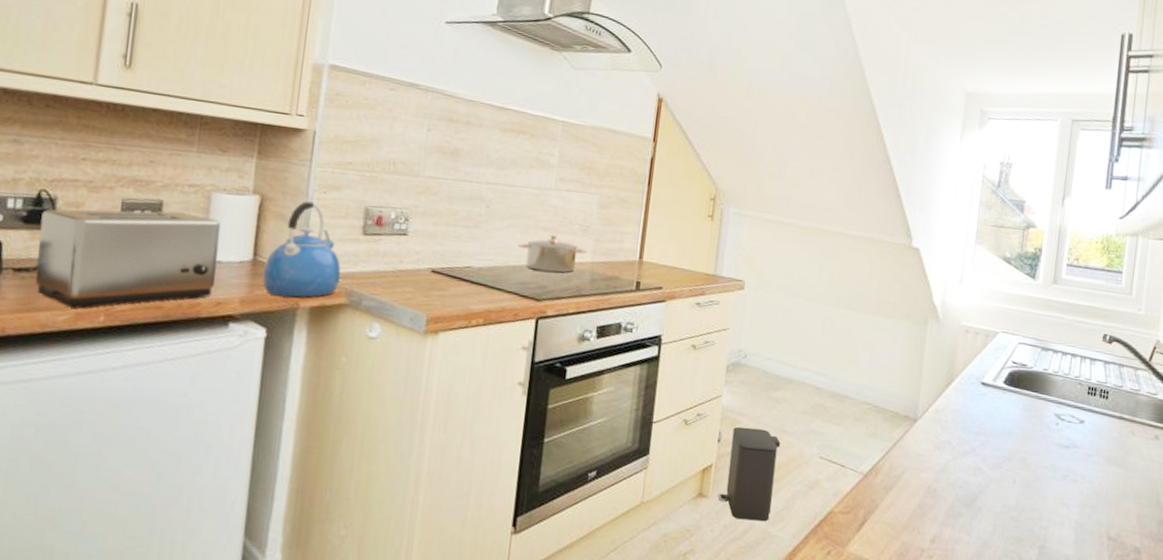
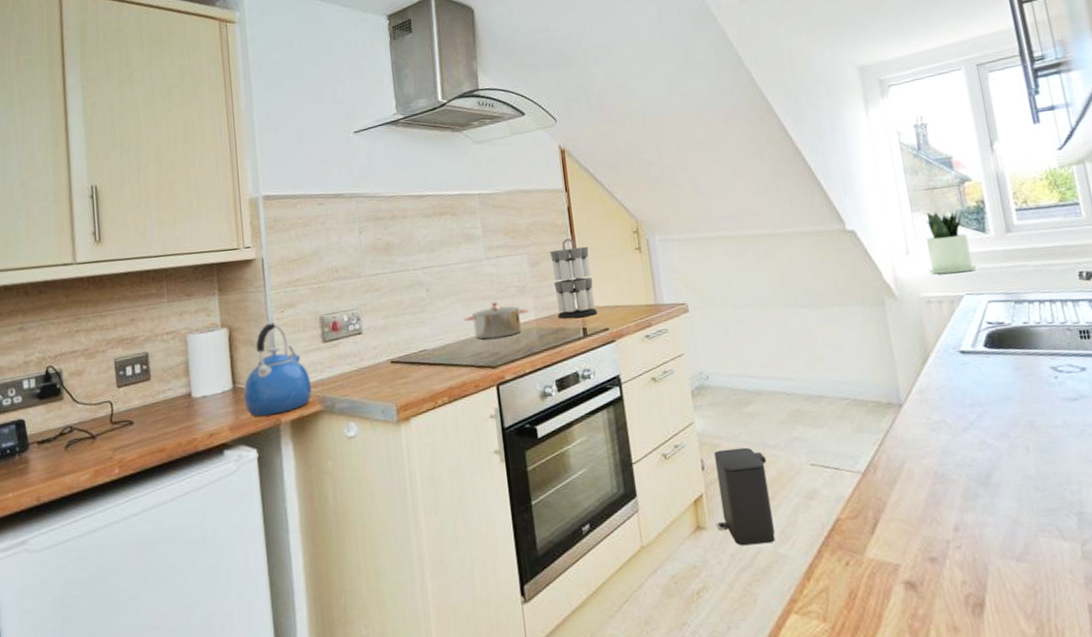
toaster: present [35,209,221,308] -> none [52,358,205,466]
spice rack: none [615,189,662,272] -> present [550,238,598,320]
planter: none [974,248,1020,312] -> present [925,209,977,275]

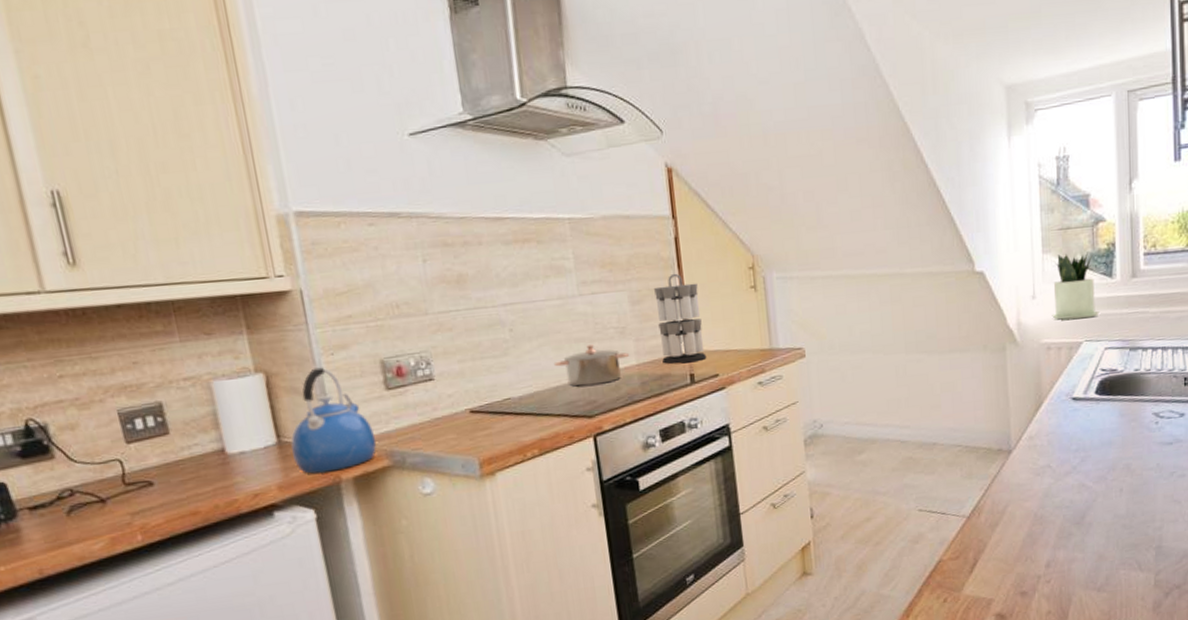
pedal bin: present [714,447,775,546] -> none [822,495,879,589]

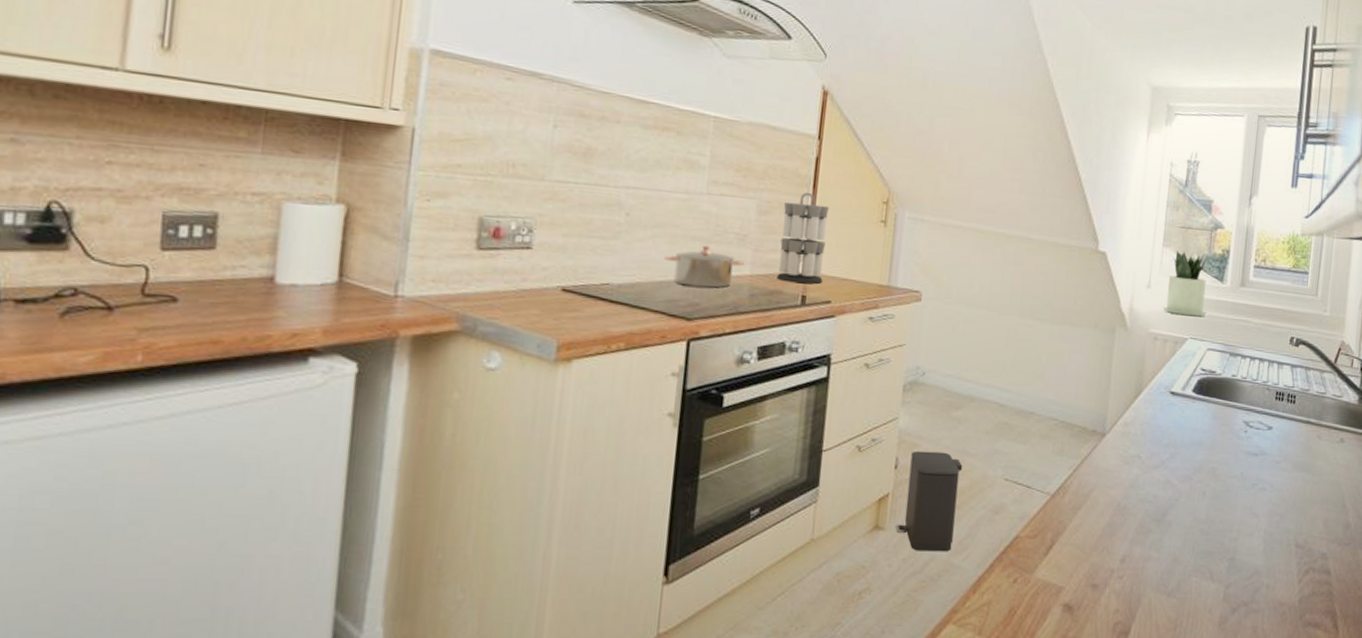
kettle: present [291,367,377,474] -> none [350,211,451,325]
pedal bin: none [822,495,879,589] -> present [895,450,963,552]

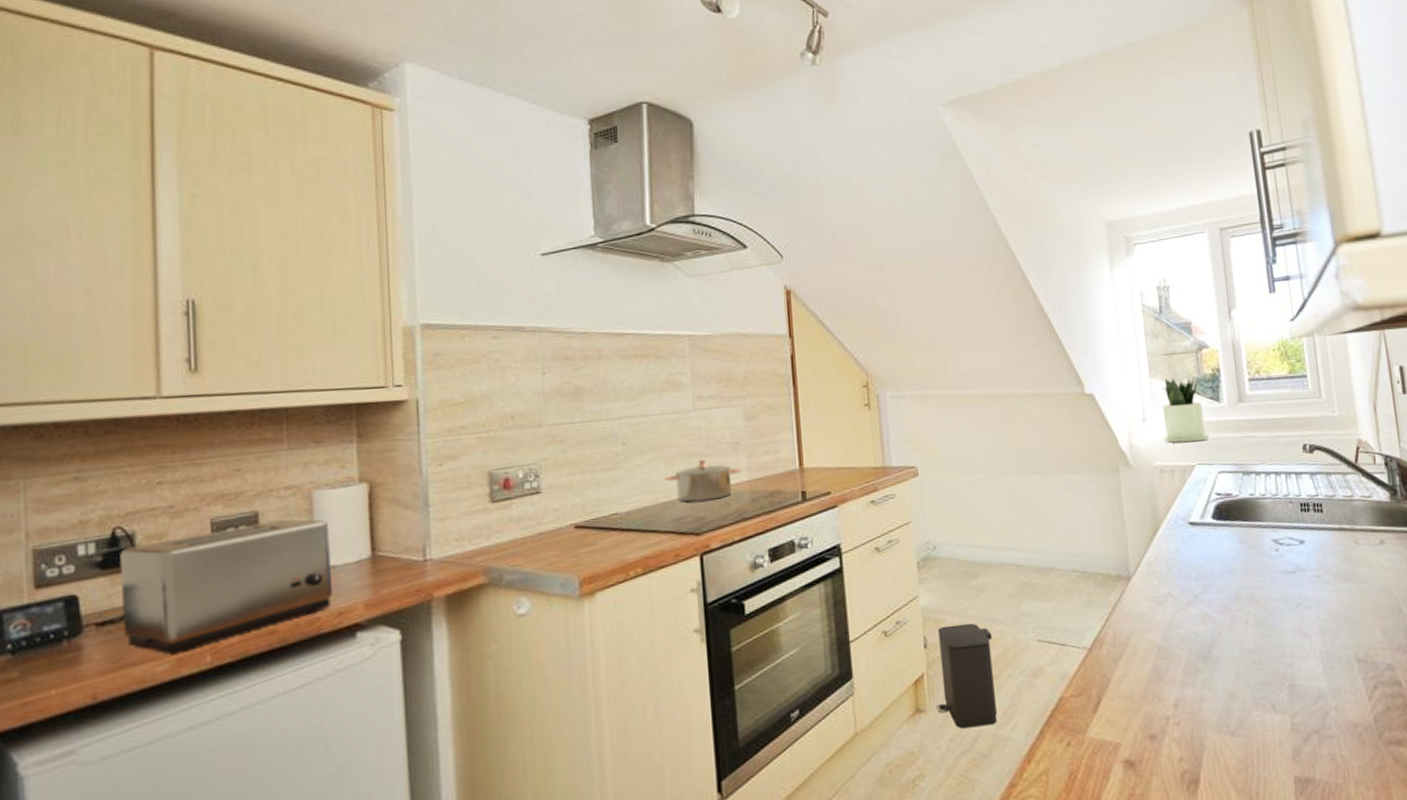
toaster: none [45,225,296,346] -> present [120,519,333,653]
spice rack: present [777,192,829,285] -> none [769,390,819,482]

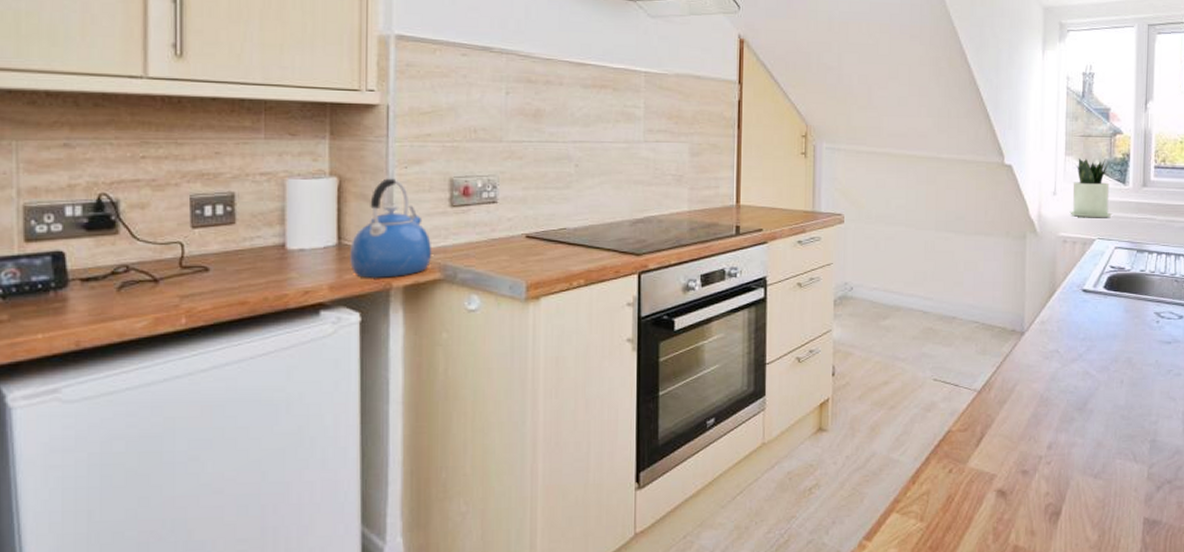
toaster: present [120,519,333,653] -> none [104,203,301,312]
kettle: none [385,478,475,591] -> present [350,178,432,278]
cooking pot: present [664,459,742,503] -> none [611,188,683,225]
pedal bin: present [936,623,997,729] -> none [837,358,894,449]

